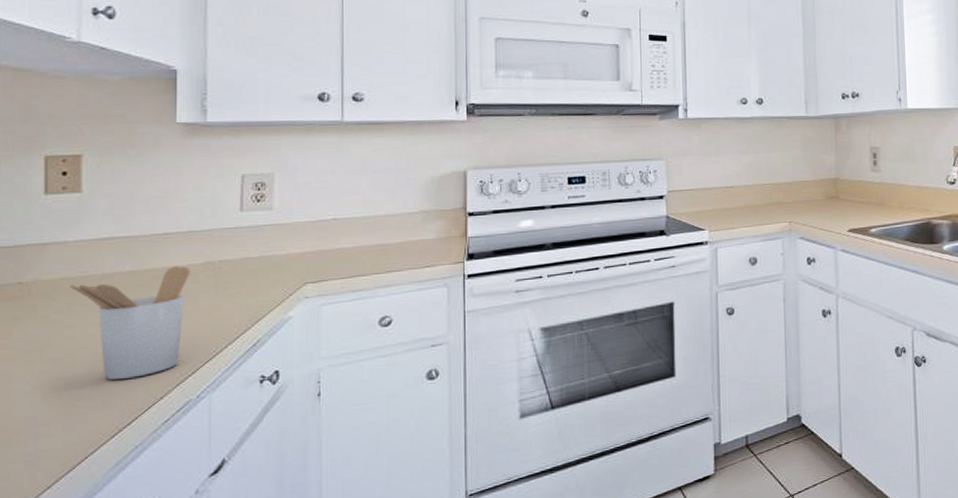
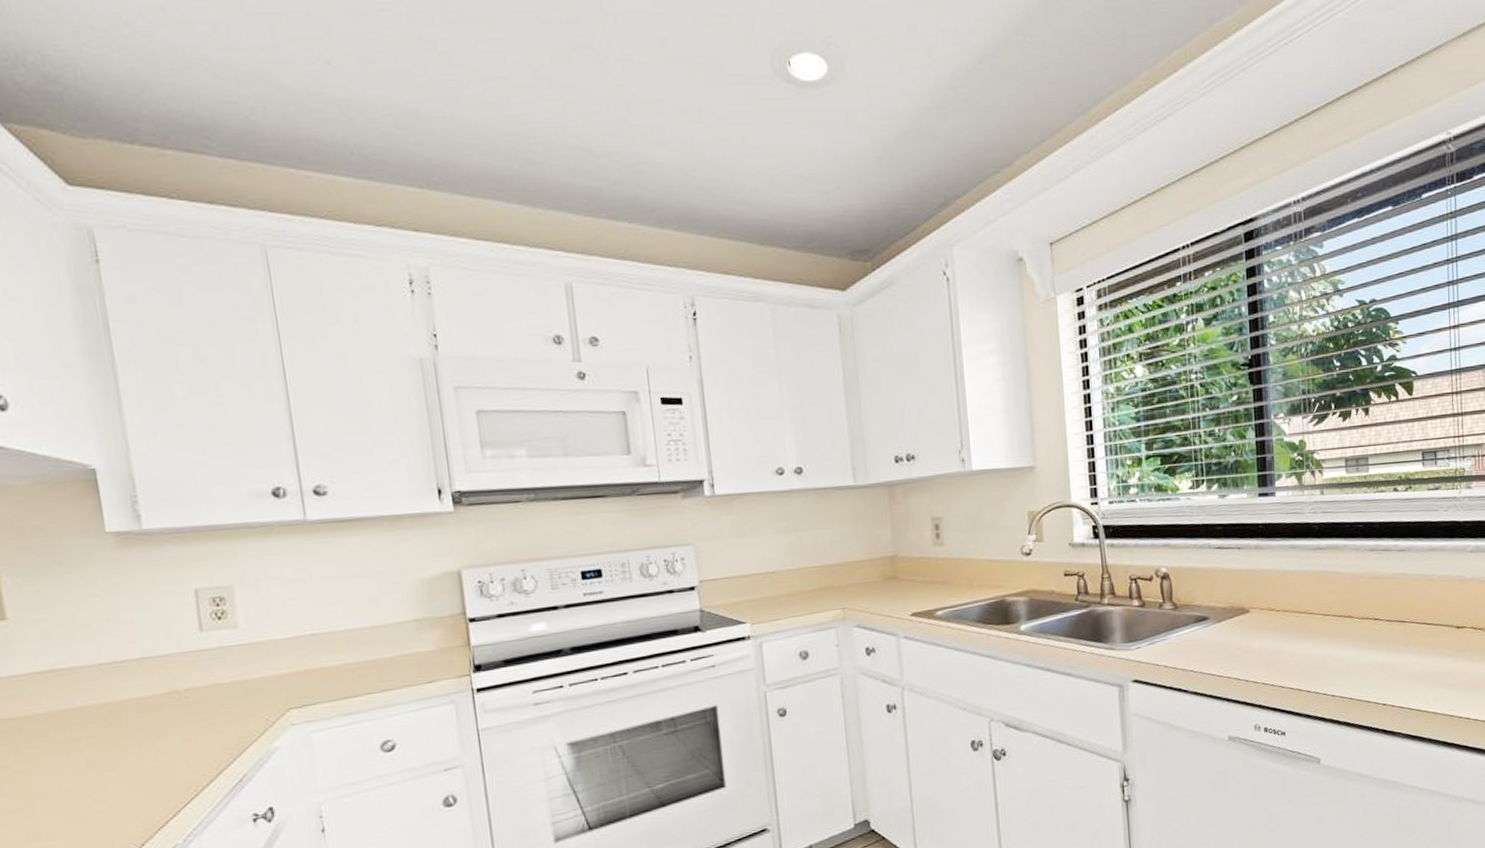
utensil holder: present [70,265,190,381] -> none [13,697,156,829]

